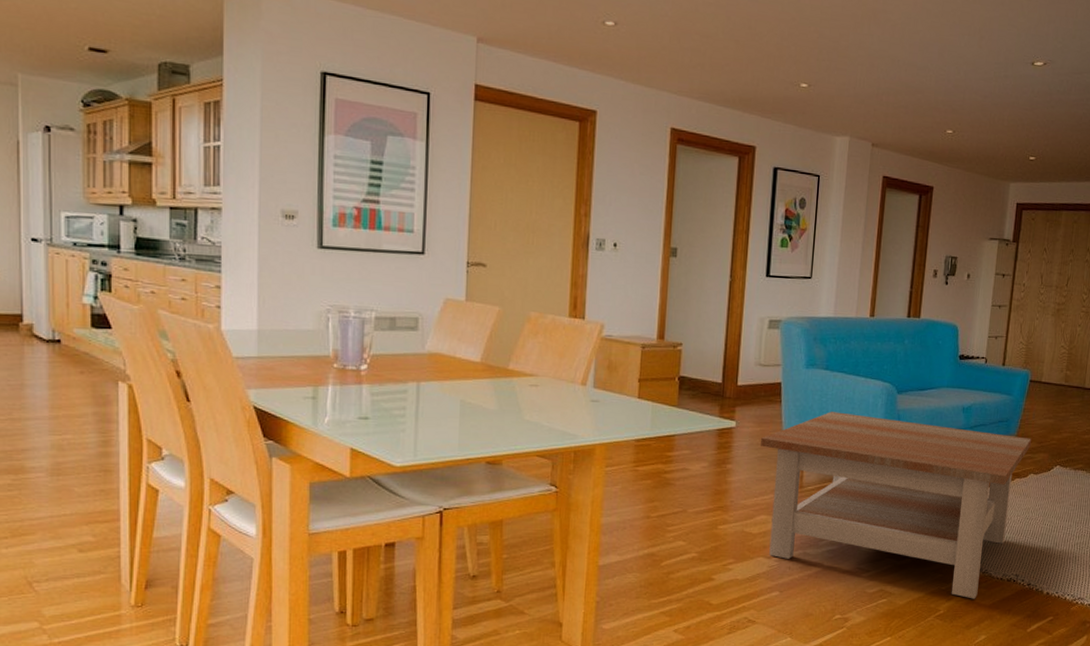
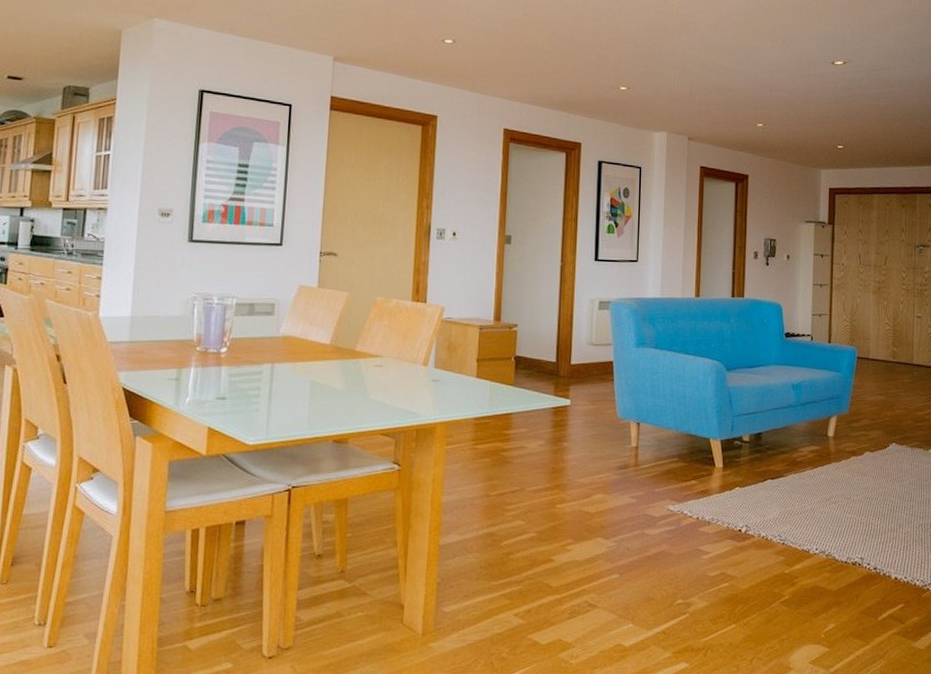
coffee table: present [761,412,1031,599] -> none [595,389,864,584]

